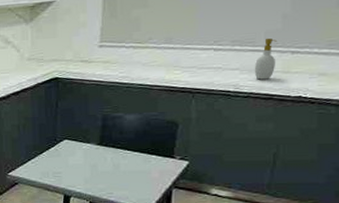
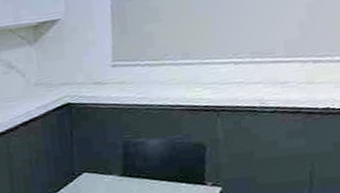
soap bottle: present [254,38,278,80] -> none [277,47,299,93]

